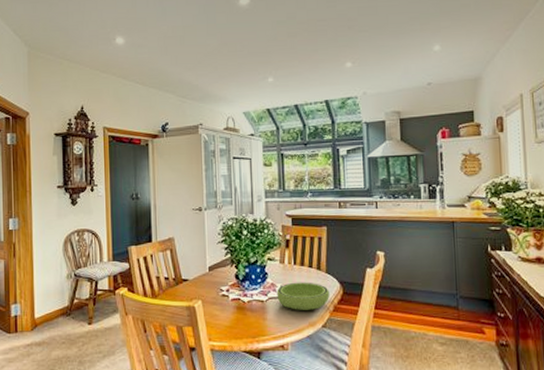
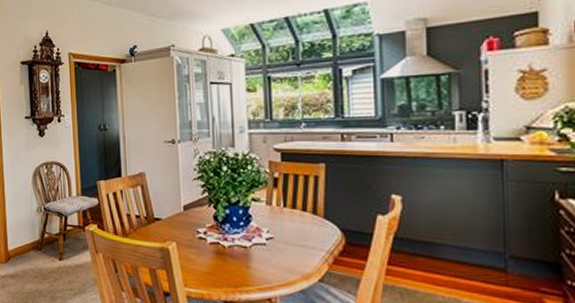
bowl: present [276,282,330,310] -> none [262,227,328,261]

